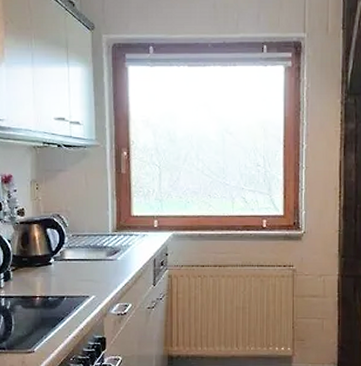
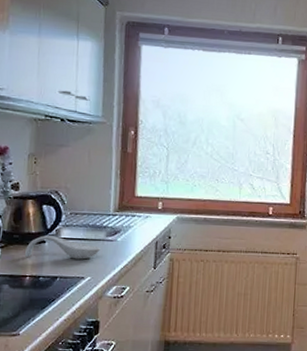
spoon rest: none [34,257,102,279] -> present [25,235,100,260]

